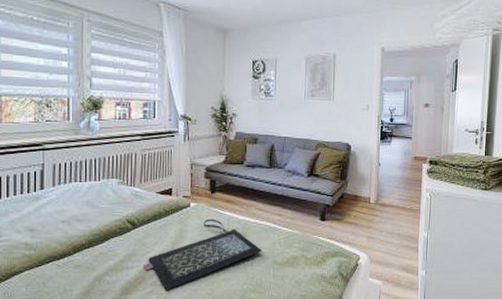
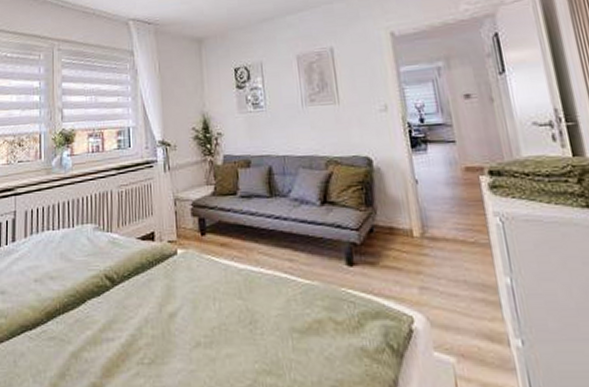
clutch bag: present [143,219,262,291] -> none [126,269,274,373]

